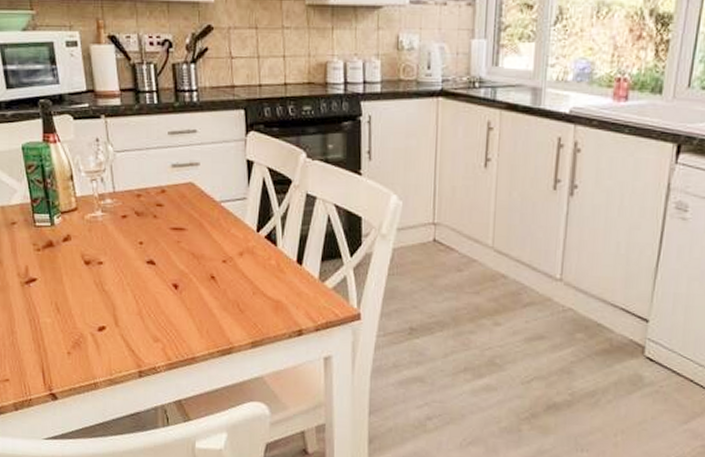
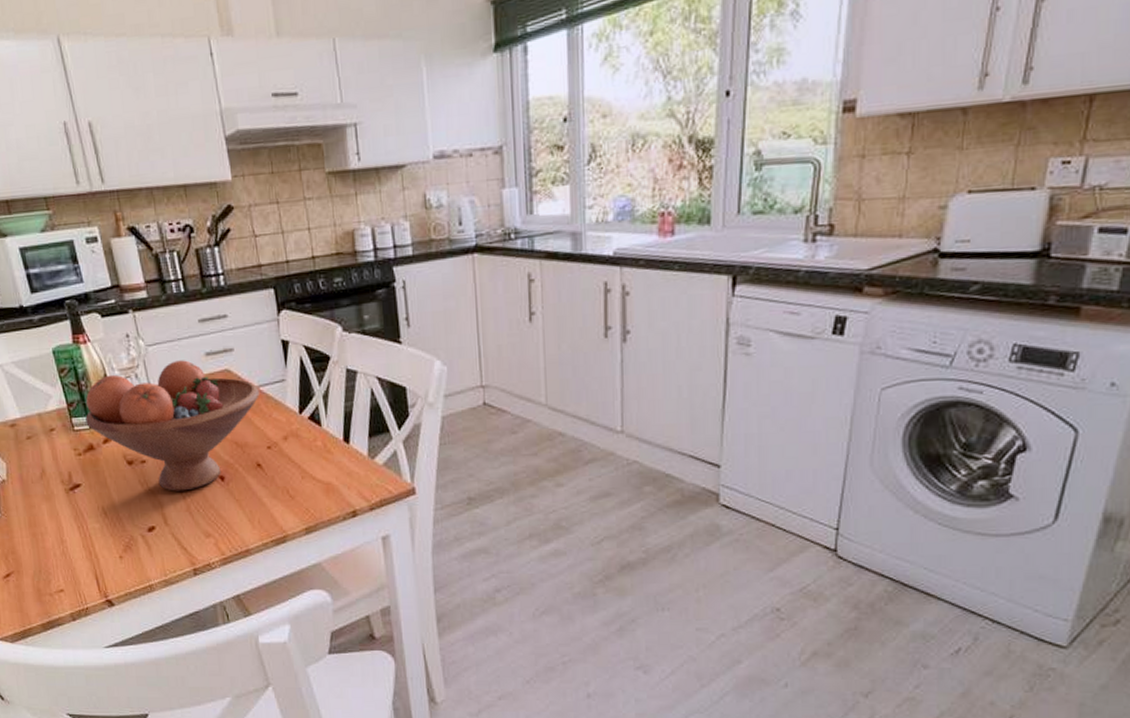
fruit bowl: none [48,169,221,295] -> present [85,360,261,491]

